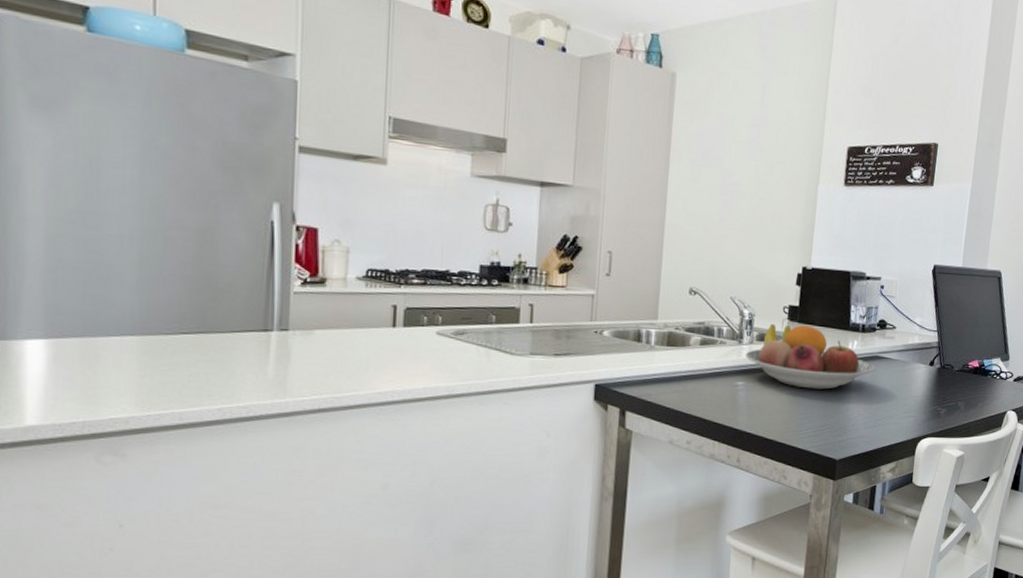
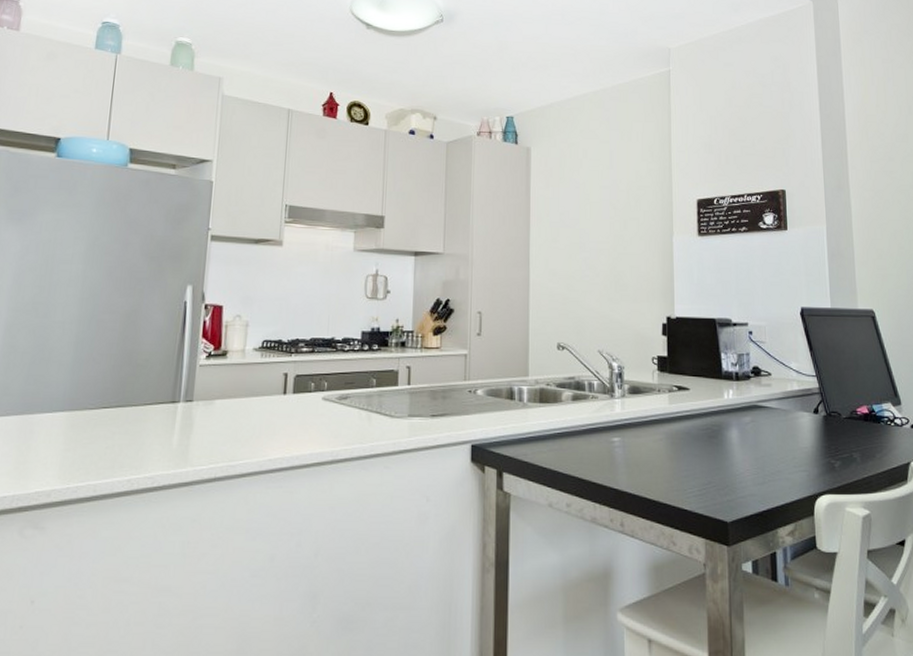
fruit bowl: present [745,323,875,390] -> none [618,375,755,444]

